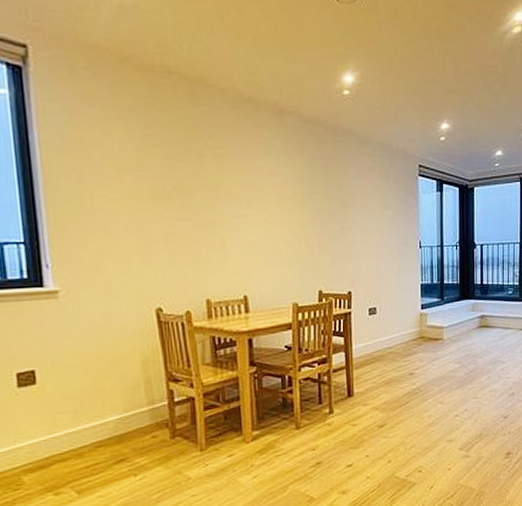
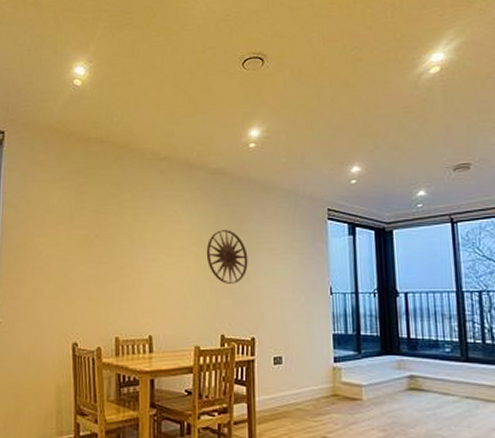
wall art: none [301,184,344,240] -> present [206,230,248,284]

